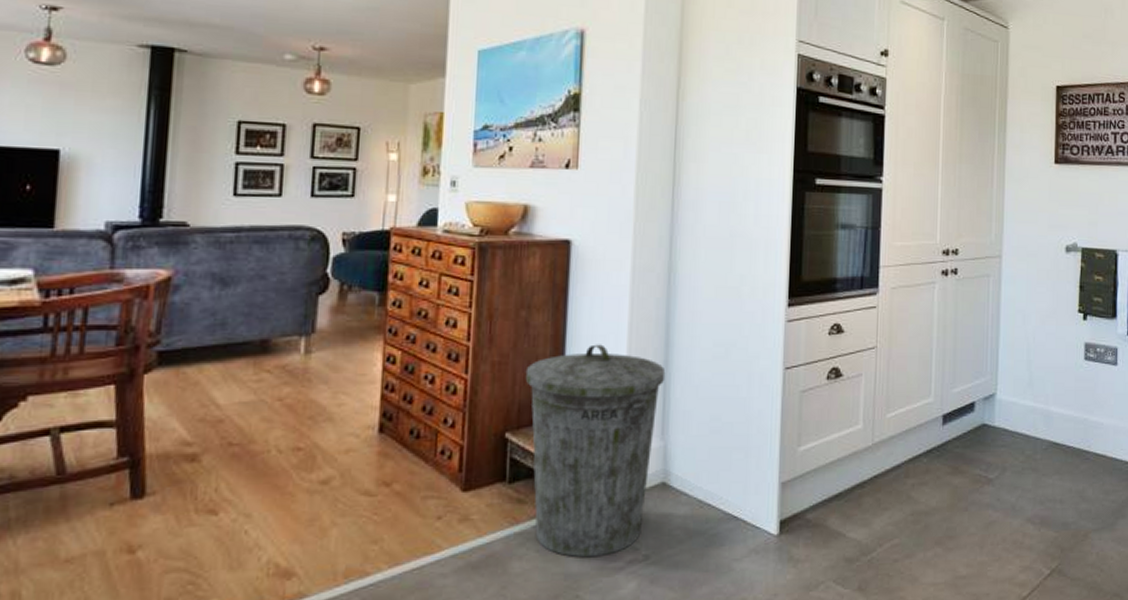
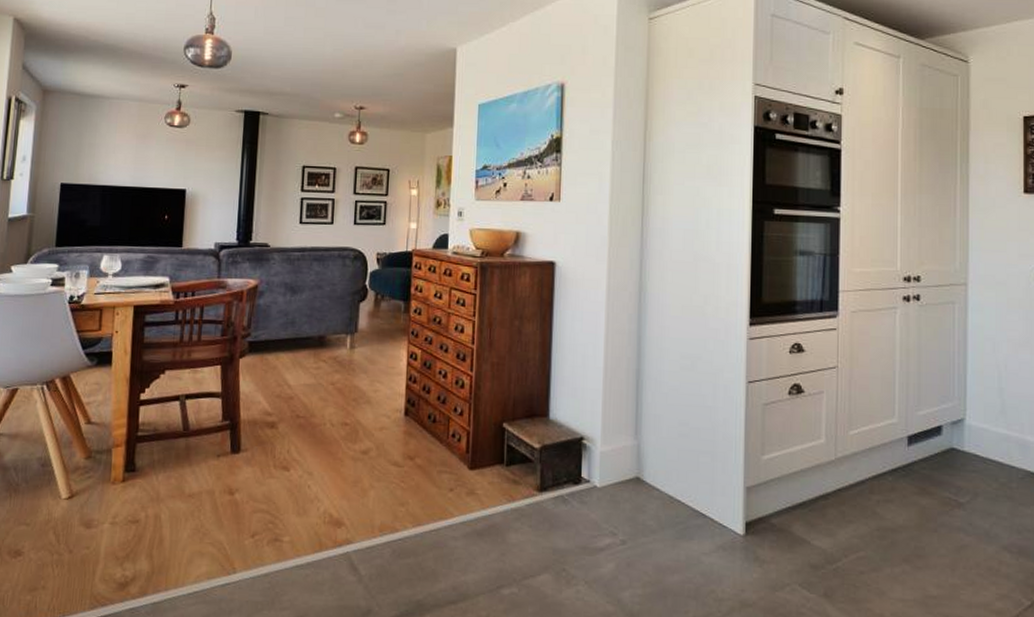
trash can: present [525,344,666,558] -> none [518,352,638,537]

